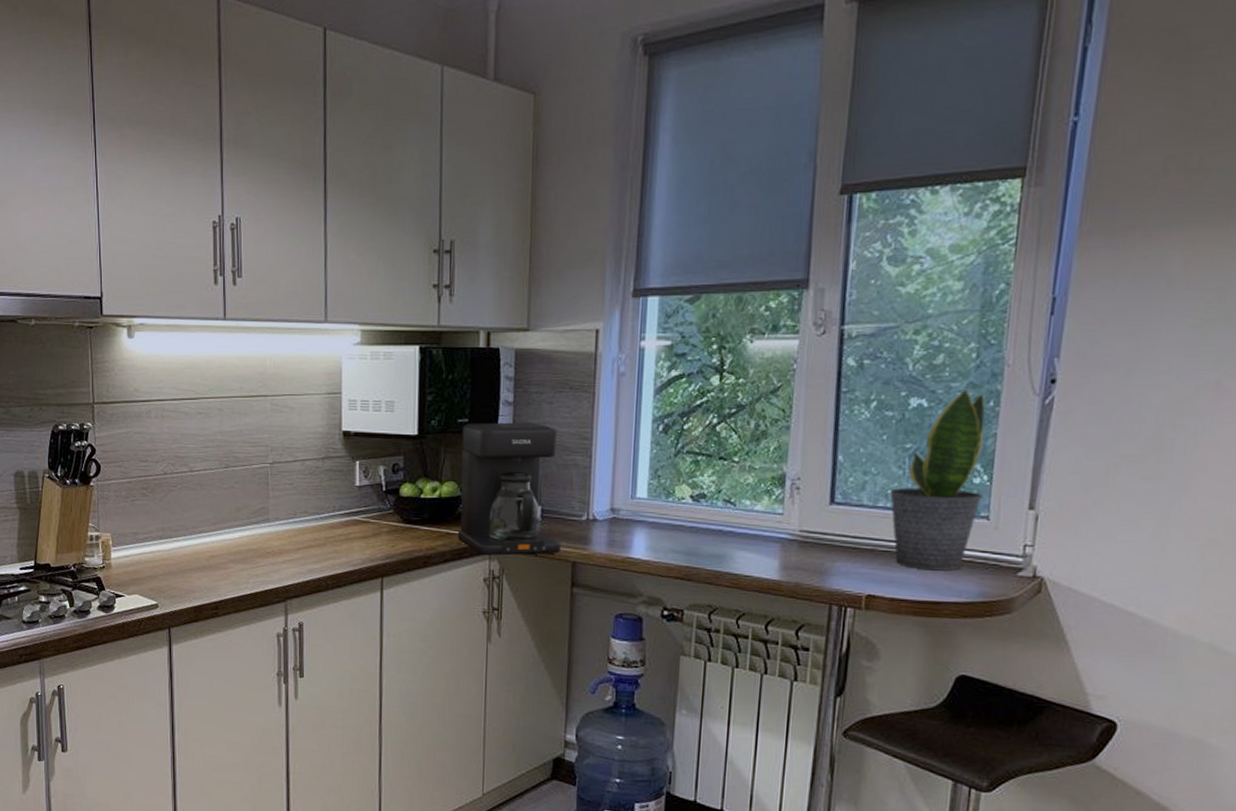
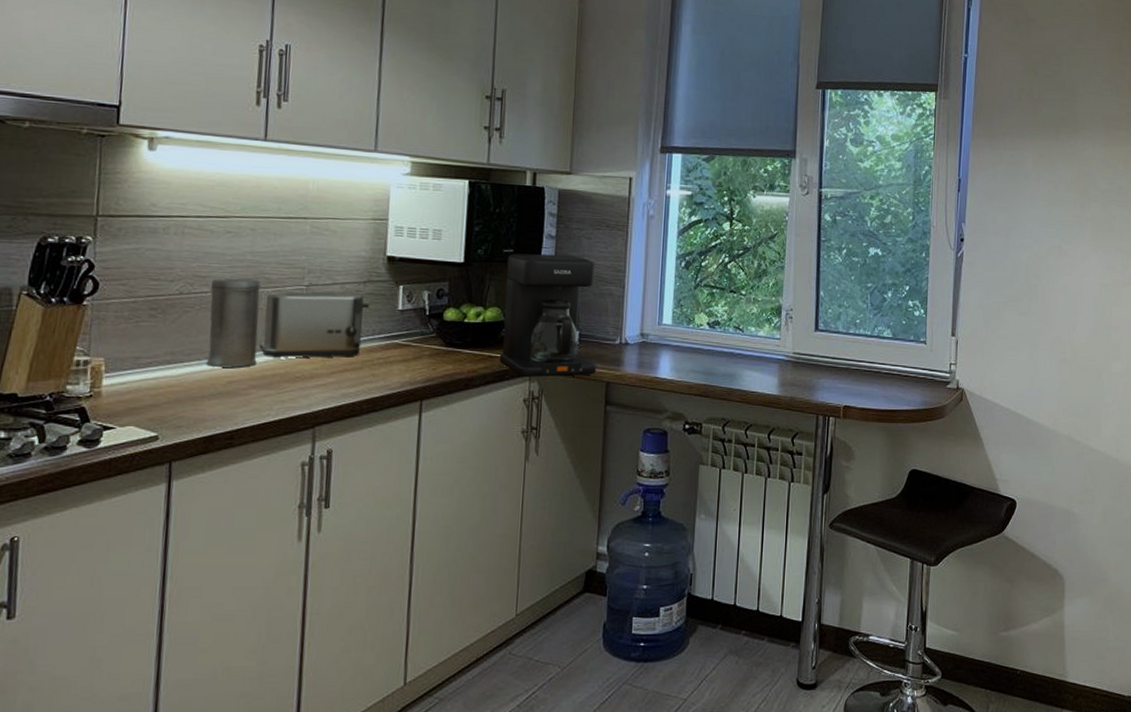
canister: none [188,457,233,544] -> present [206,277,261,369]
toaster: none [233,467,329,535] -> present [258,290,370,359]
potted plant: present [888,388,986,571] -> none [857,242,922,385]

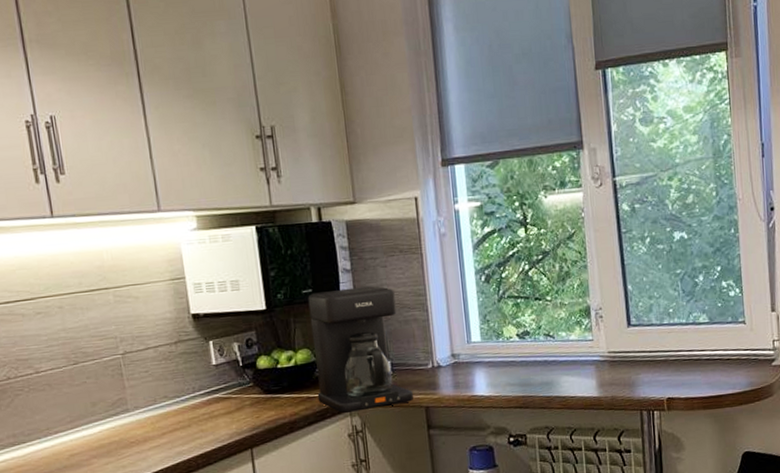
canister: present [206,277,261,369] -> none [33,354,92,444]
toaster: present [258,290,370,359] -> none [83,353,185,428]

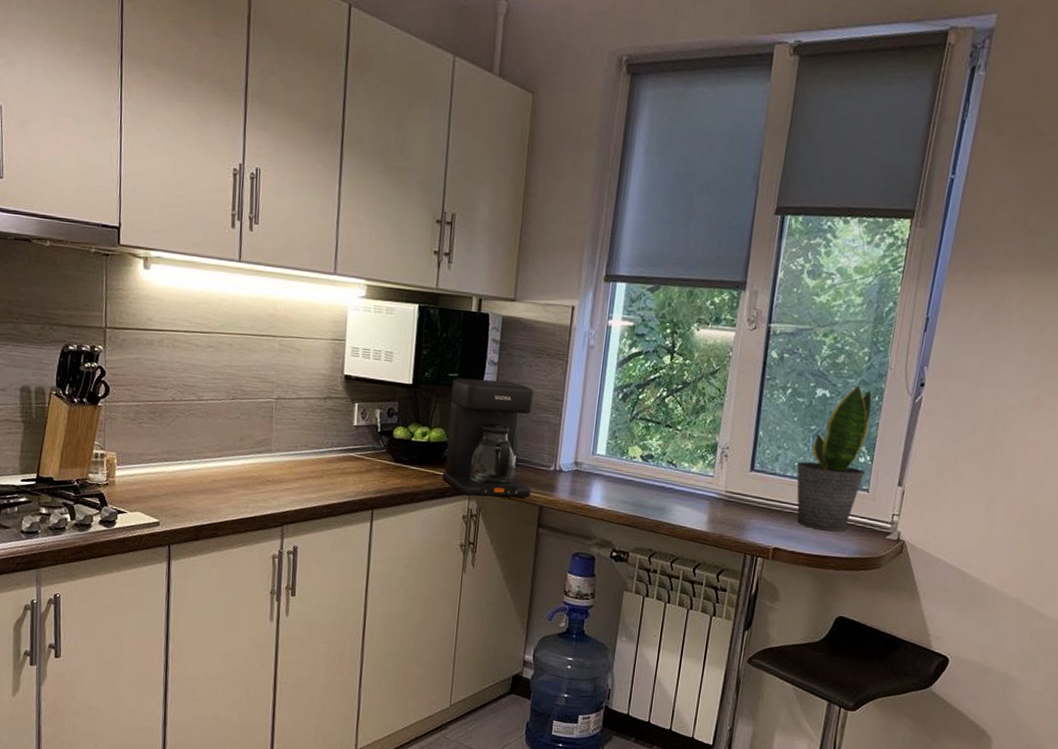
potted plant: none [670,220,739,371] -> present [796,384,873,532]

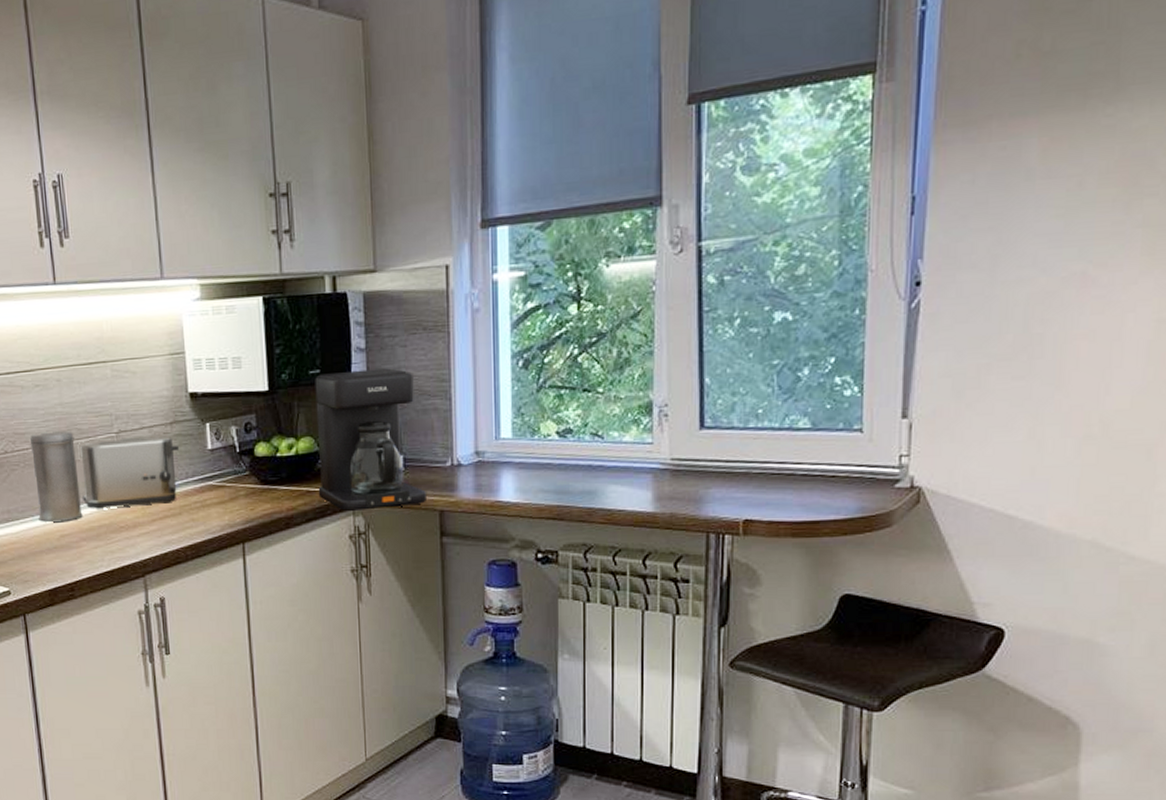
canister: none [195,387,238,469] -> present [29,431,83,523]
toaster: none [236,401,330,467] -> present [77,434,180,510]
potted plant: present [796,384,873,532] -> none [759,297,856,489]

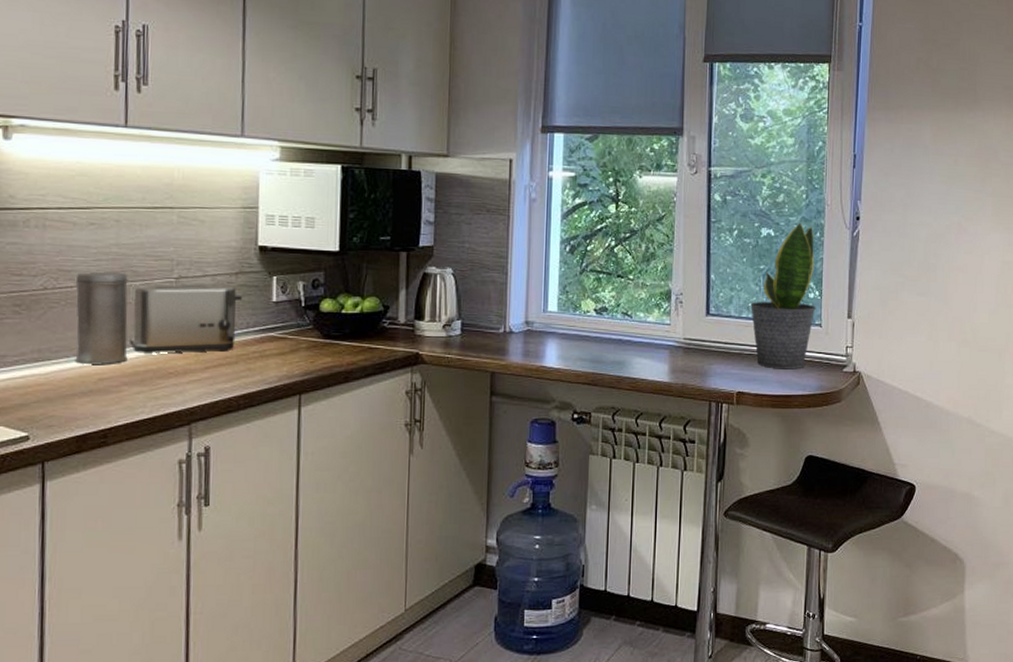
coffee maker: present [315,368,426,512] -> none [379,240,480,370]
potted plant: none [759,297,856,489] -> present [749,222,817,370]

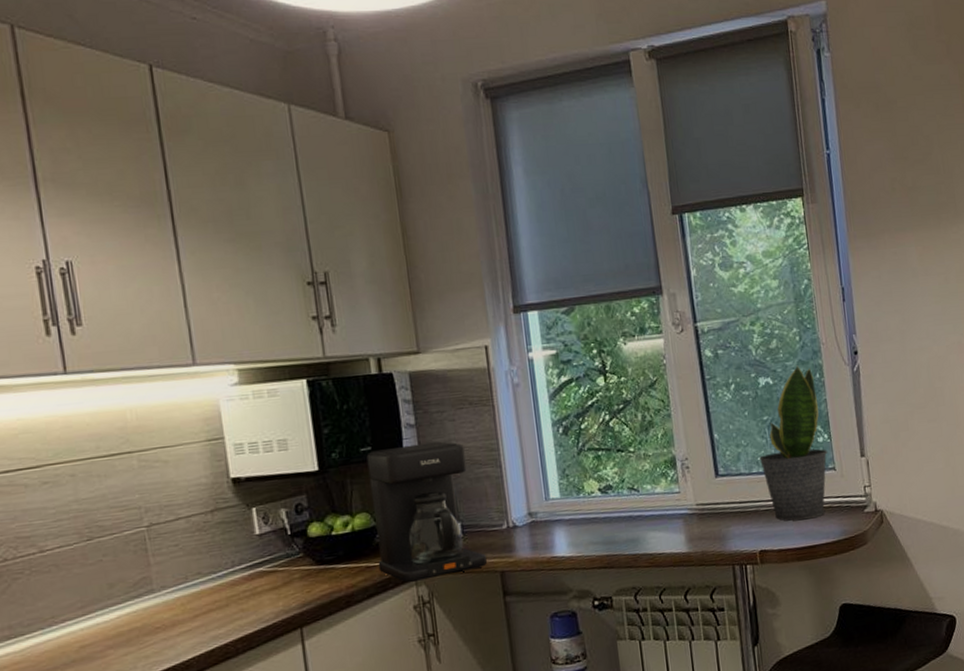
canister: present [75,271,128,365] -> none [36,529,108,635]
toaster: present [128,282,243,355] -> none [99,523,223,613]
coffee maker: none [379,240,480,370] -> present [366,441,487,583]

